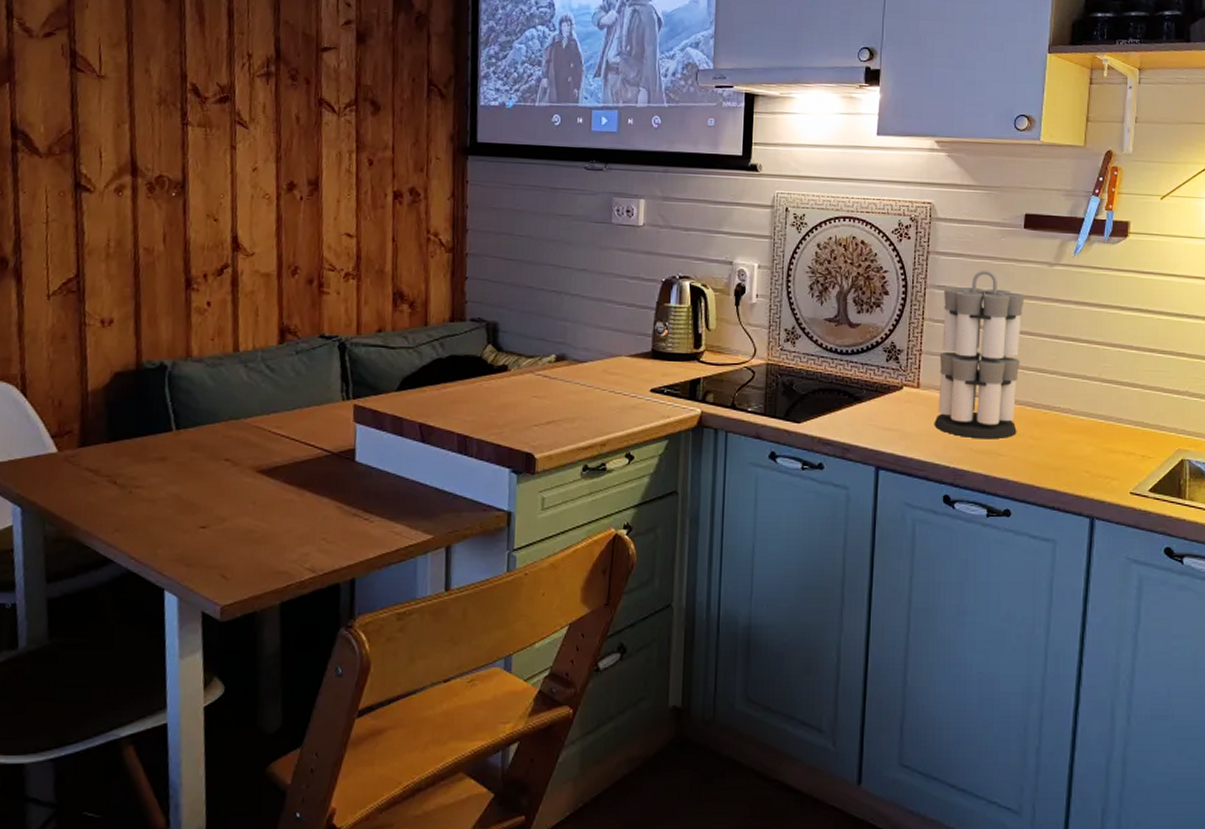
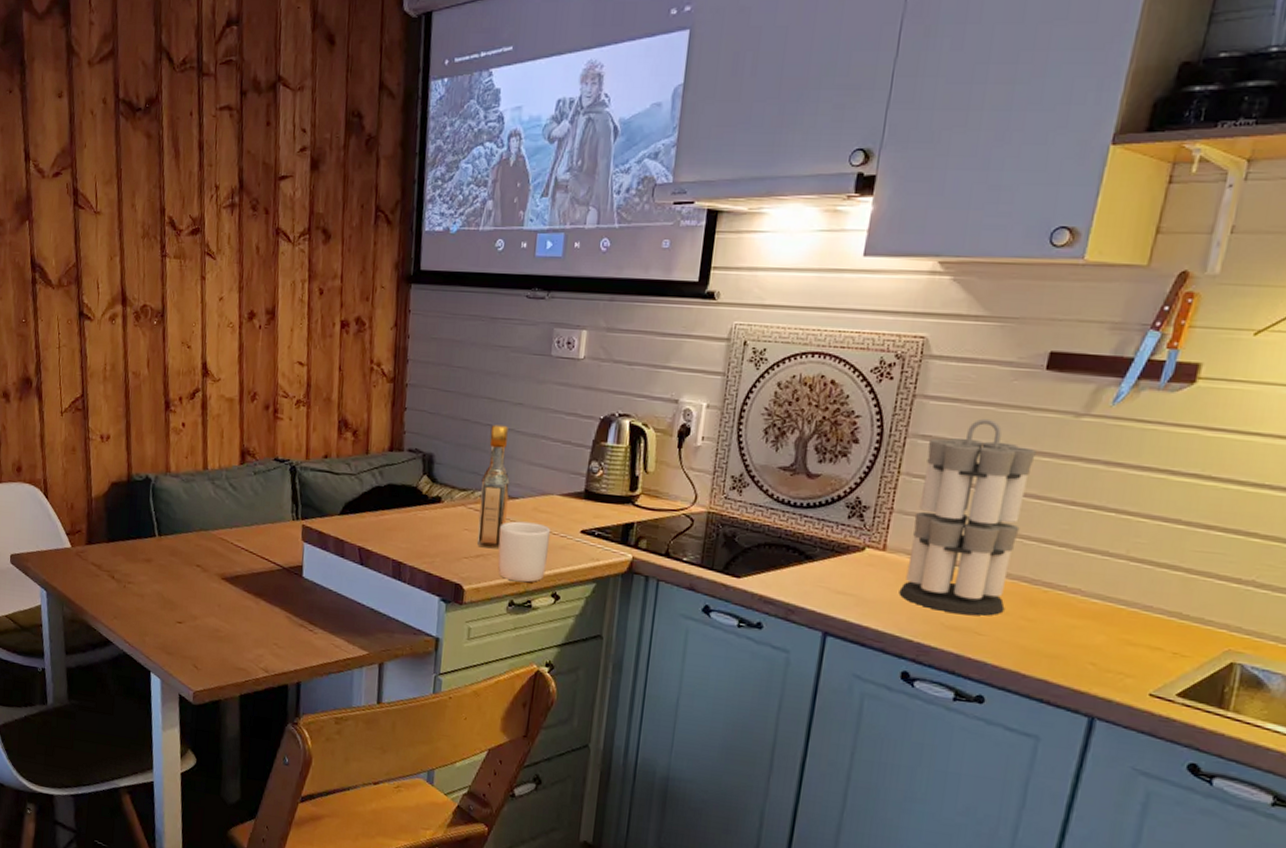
bottle: none [547,290,578,413] -> present [477,424,510,548]
mug: none [569,384,622,446] -> present [497,521,551,583]

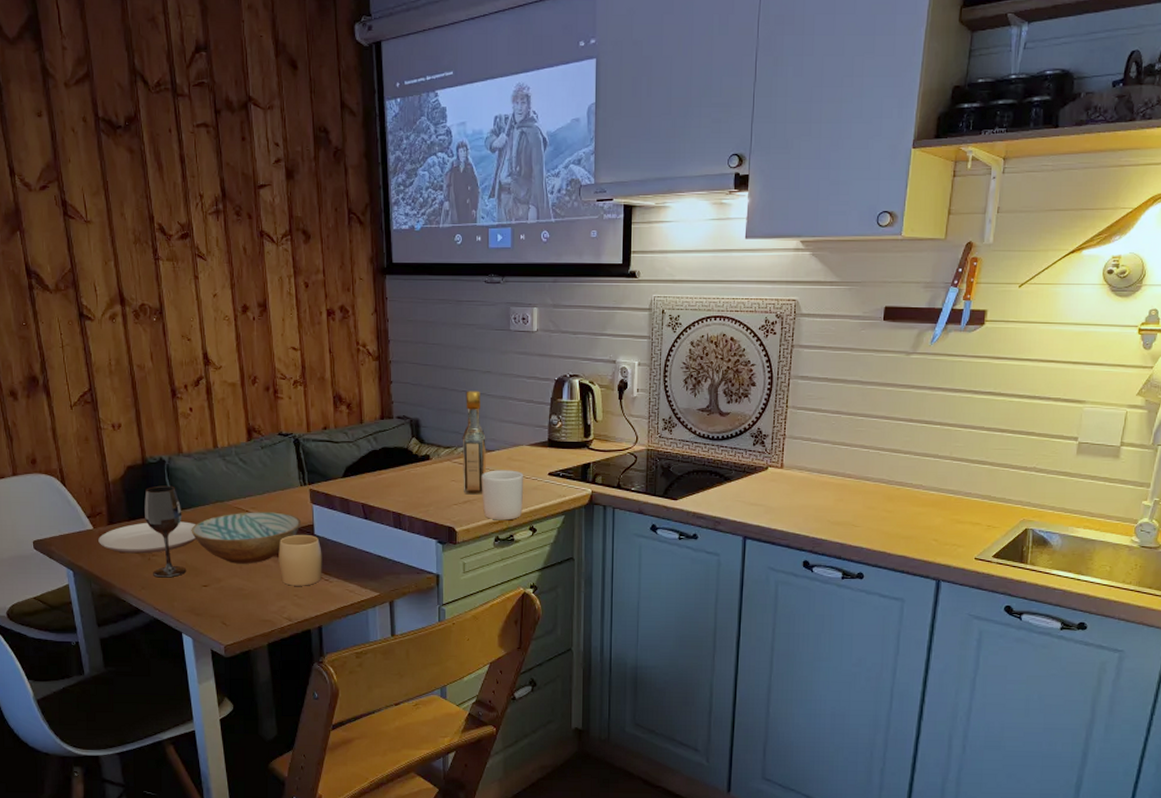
plate: none [75,545,176,580] -> present [98,521,197,554]
wine glass: none [124,506,164,610] -> present [144,485,187,578]
bowl: none [170,544,289,603] -> present [191,512,301,564]
mug: none [260,575,309,635] -> present [278,534,322,586]
spice rack: present [899,418,1036,616] -> none [796,360,882,512]

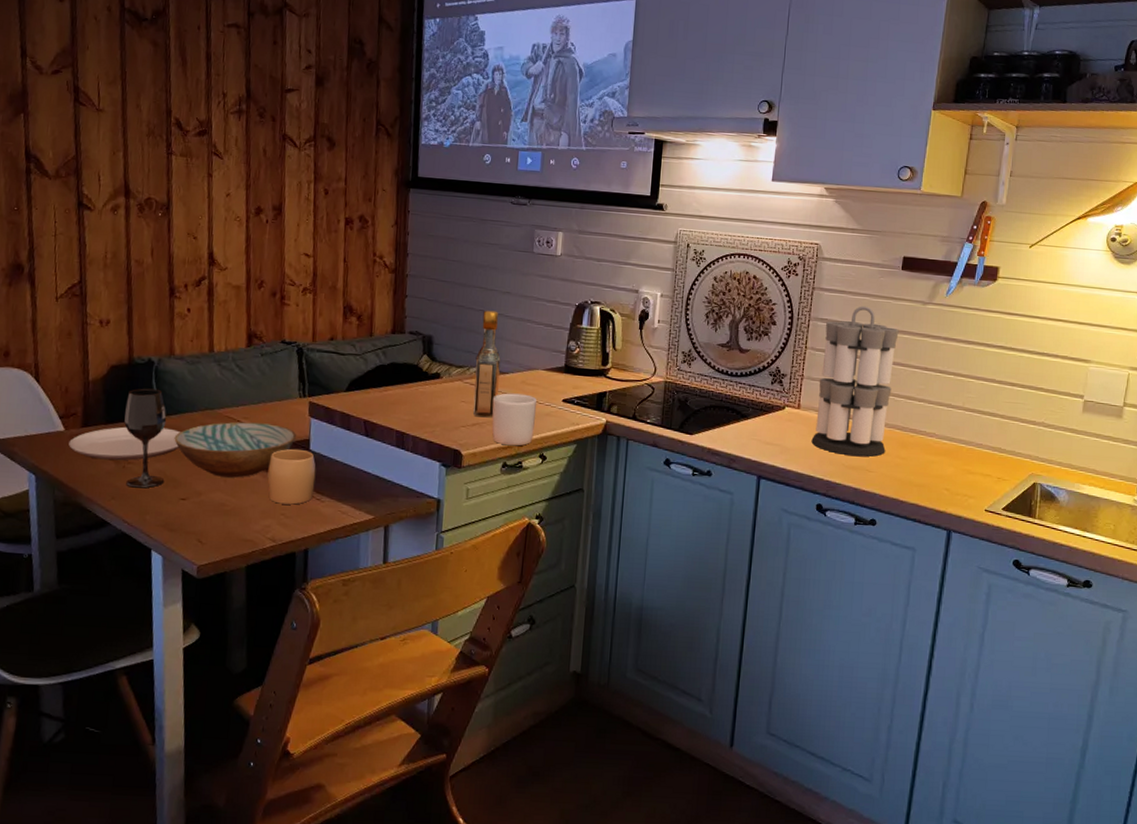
spice rack: none [796,360,882,512] -> present [811,305,899,457]

